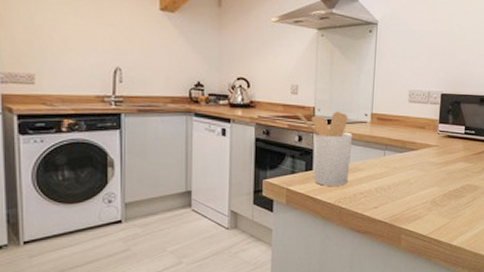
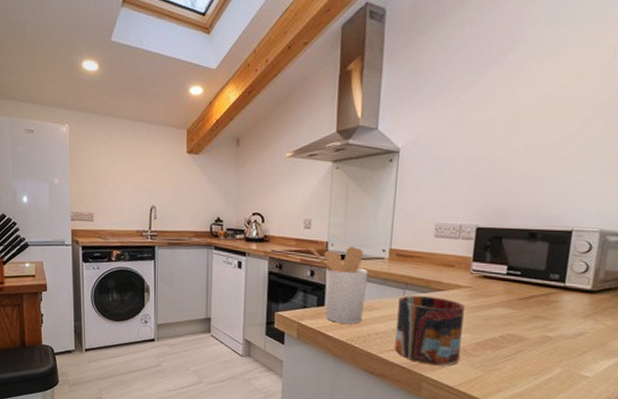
mug: none [377,156,434,218] -> present [394,295,465,366]

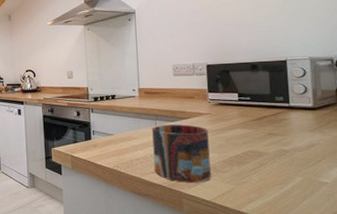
utensil holder: present [308,246,368,324] -> none [73,89,124,153]

